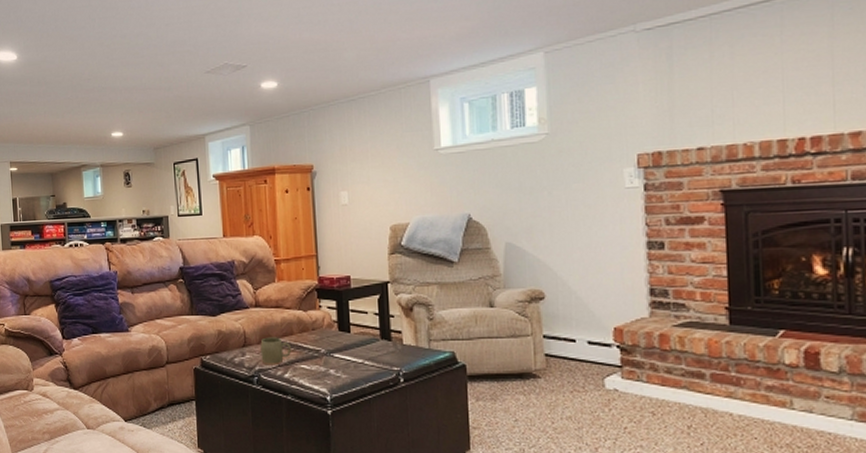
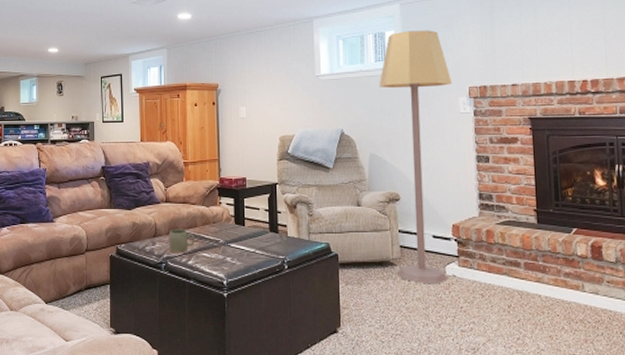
lamp: none [516,83,615,399] -> present [379,30,453,283]

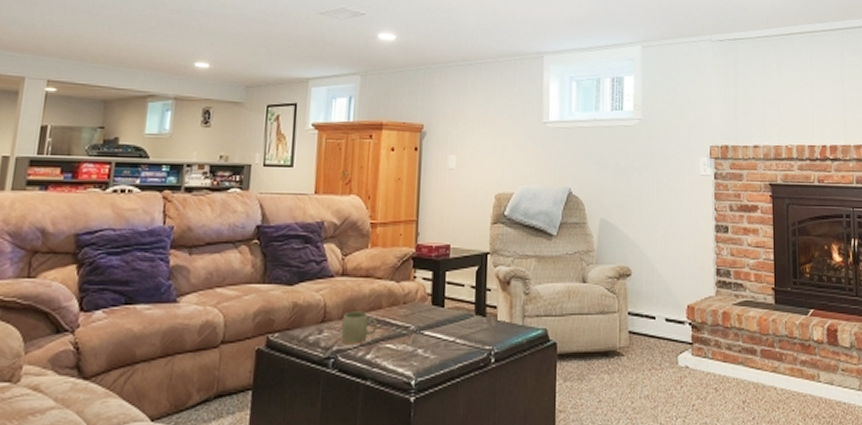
lamp: present [379,30,453,283] -> none [614,77,693,377]

